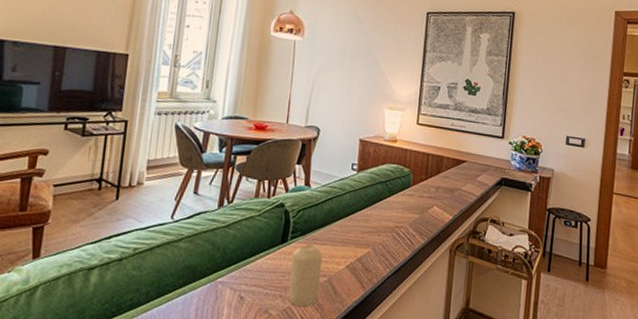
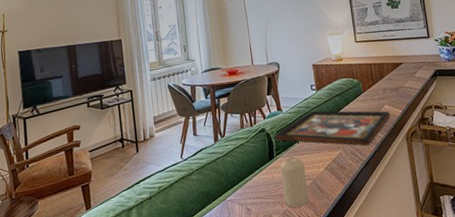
decorative tray: none [293,194,438,250] -> present [274,110,390,146]

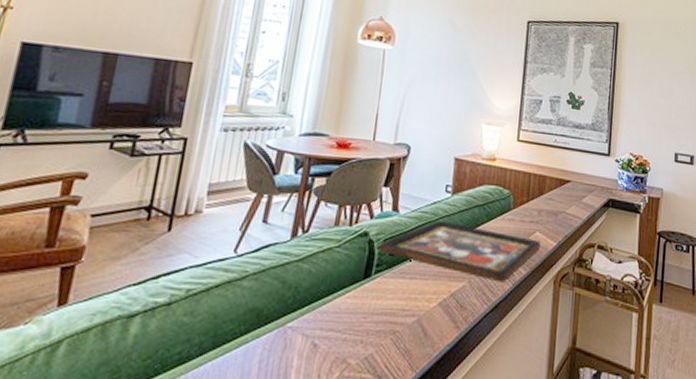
candle: present [280,156,309,208] -> none [370,278,412,353]

